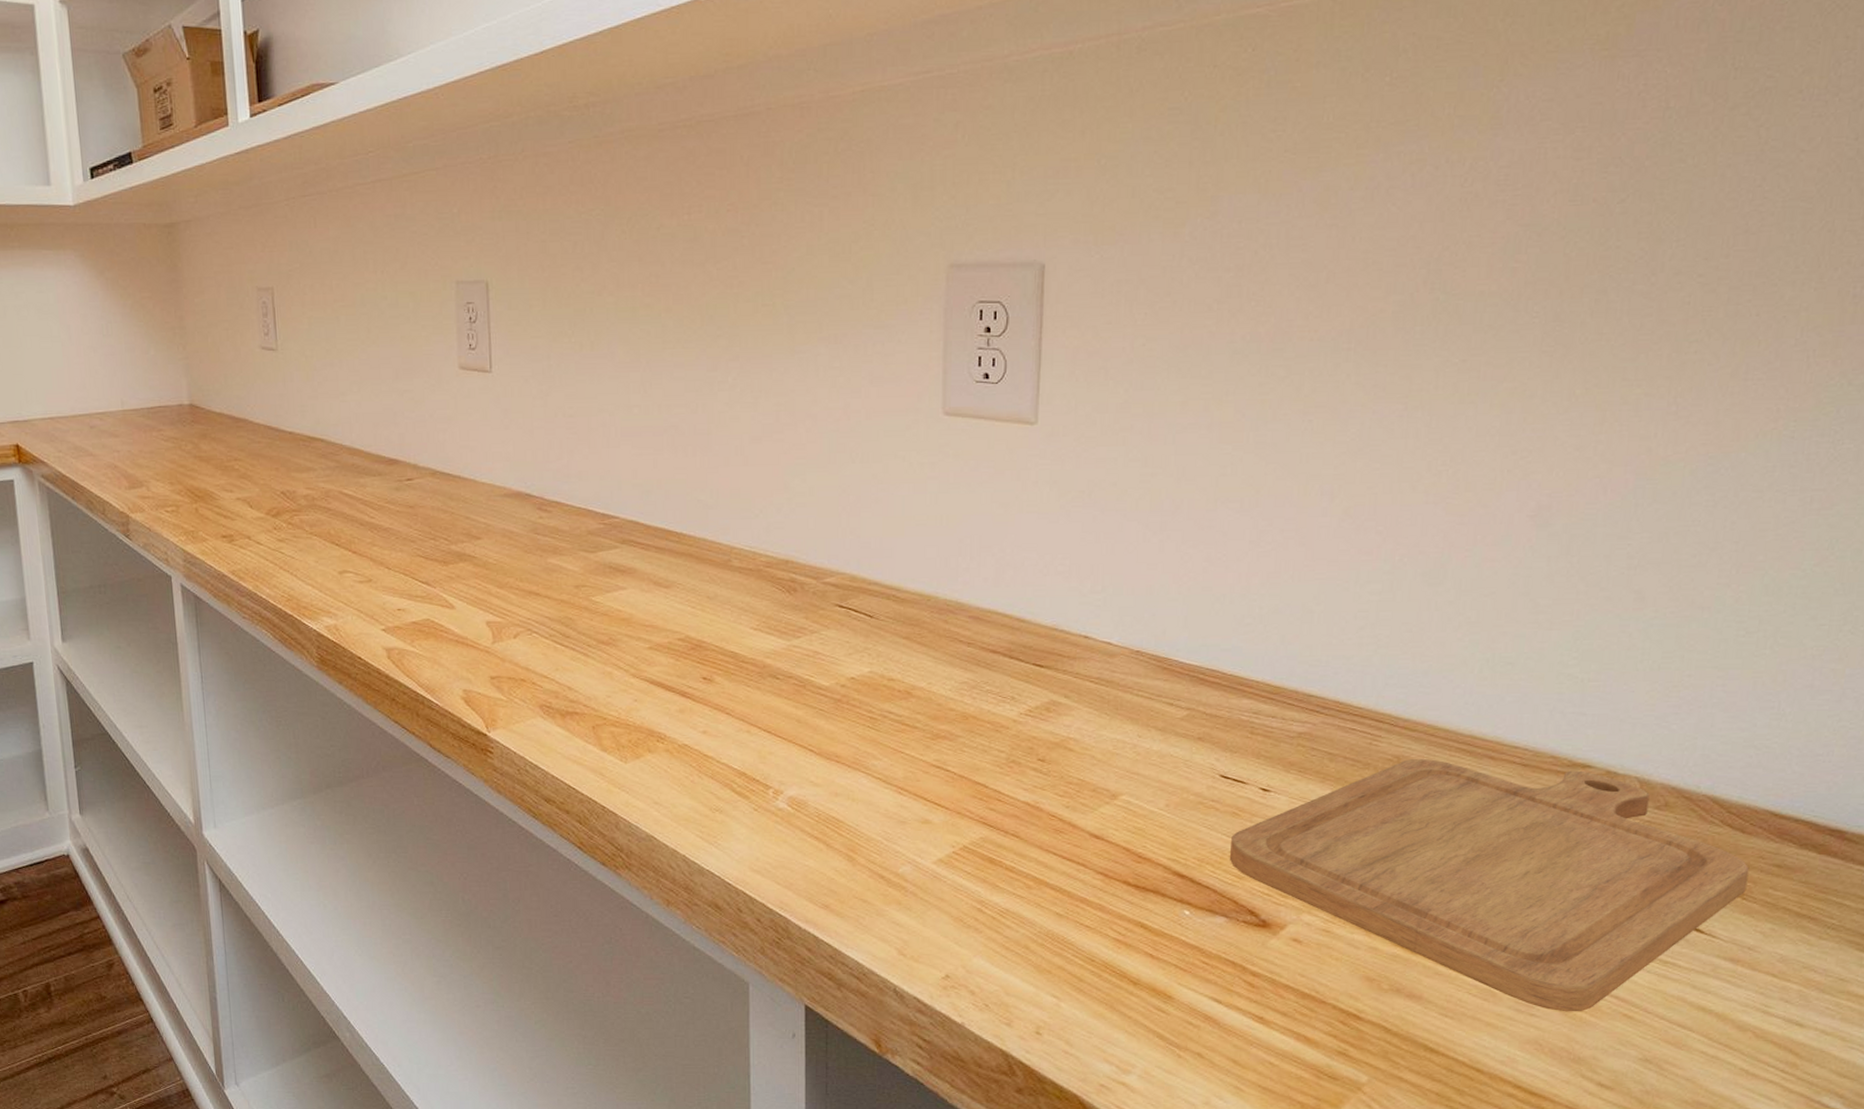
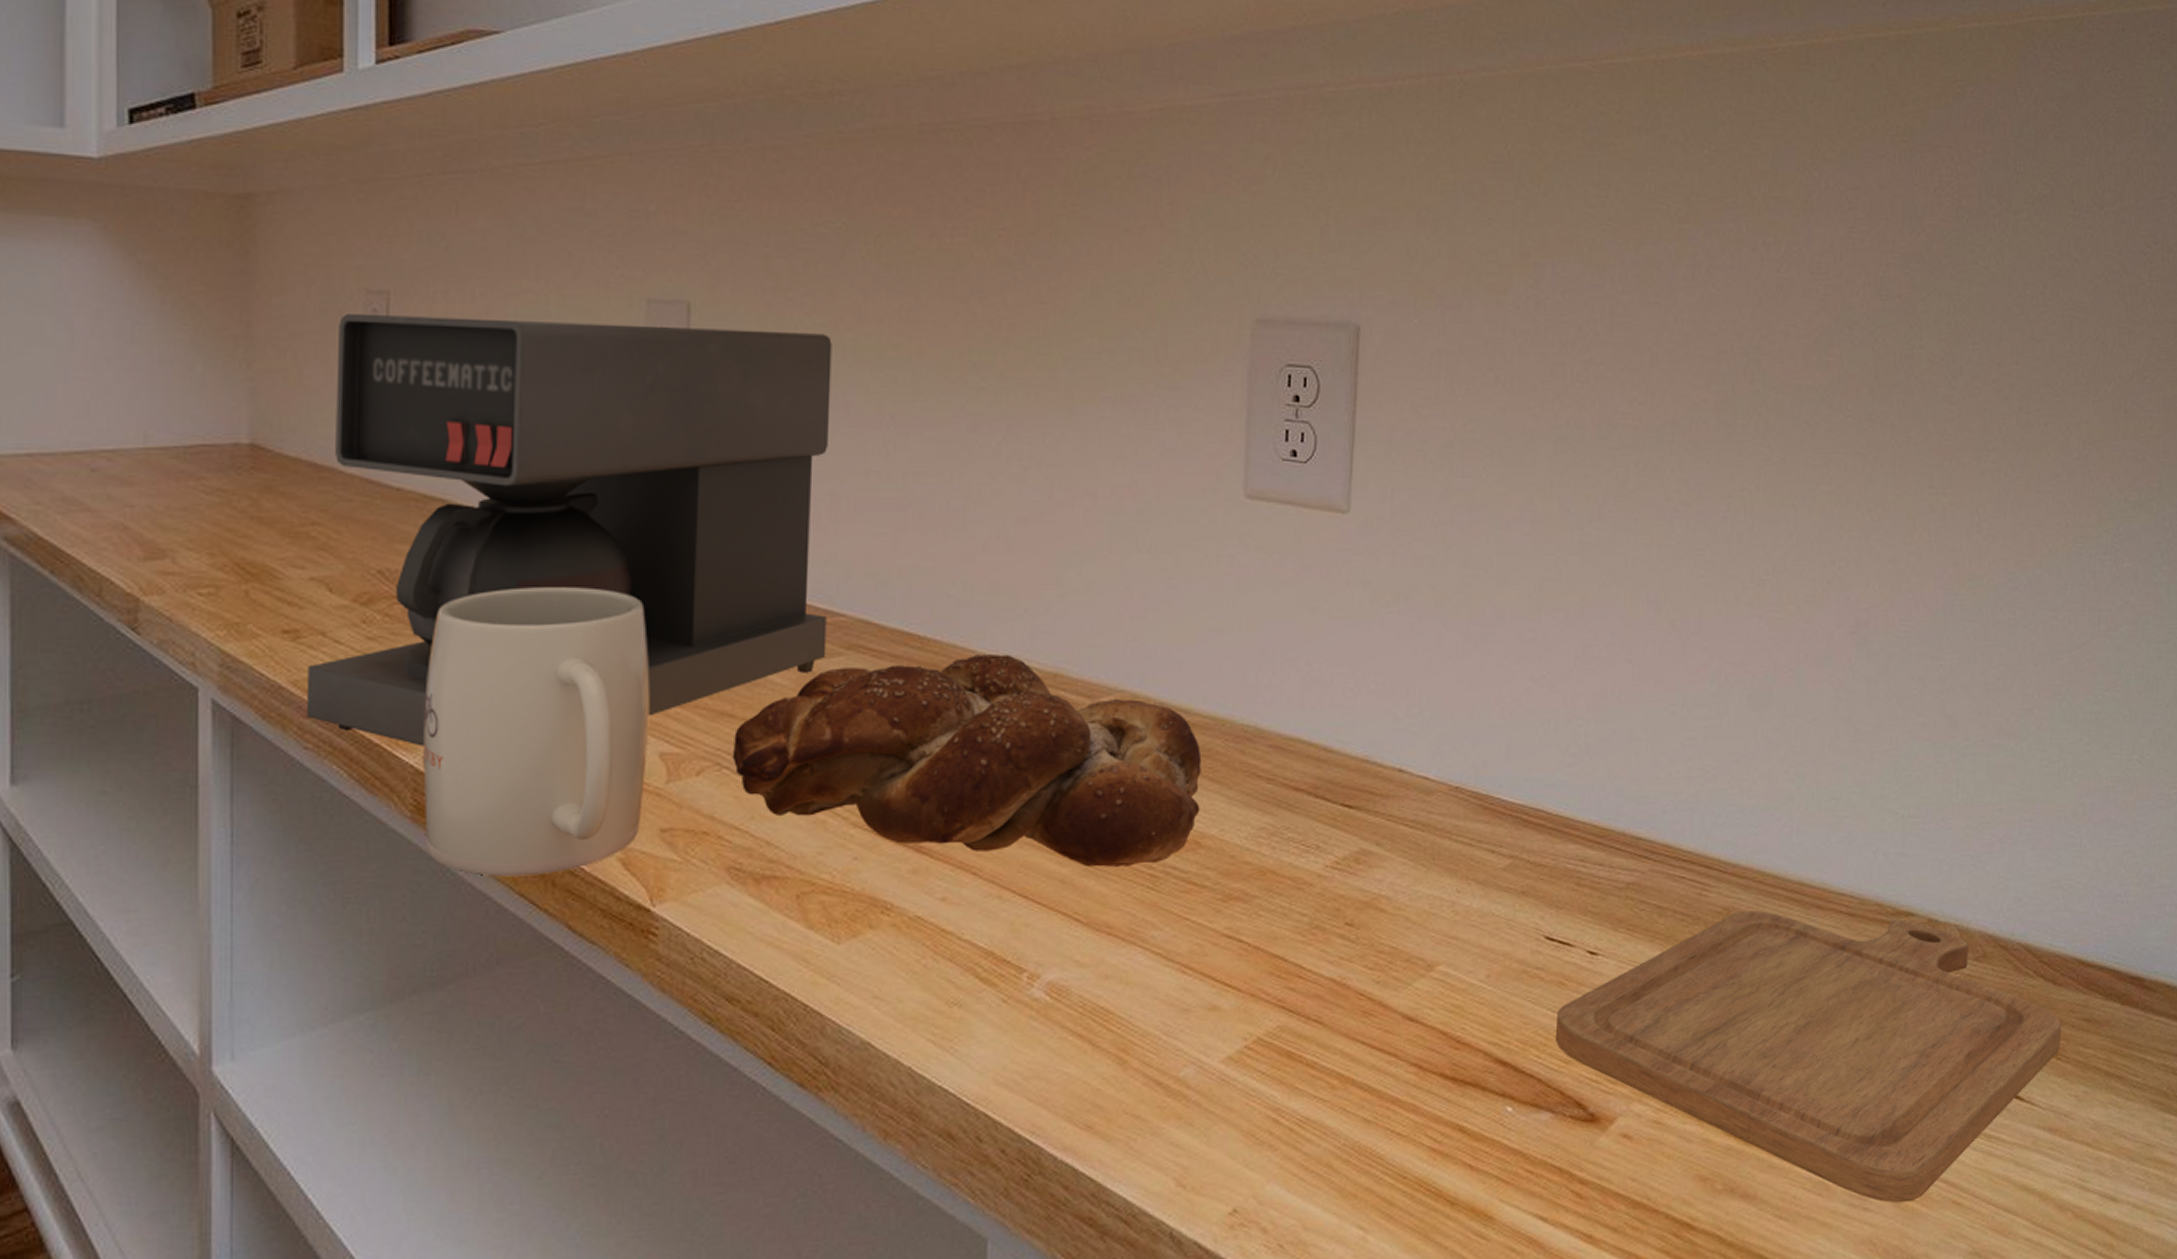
coffee maker: none [241,299,606,617] -> present [306,314,832,747]
mug: none [319,500,478,709] -> present [423,587,651,877]
bread loaf: none [539,546,911,711] -> present [732,654,1202,867]

